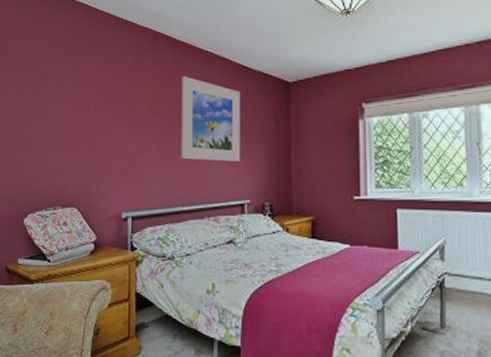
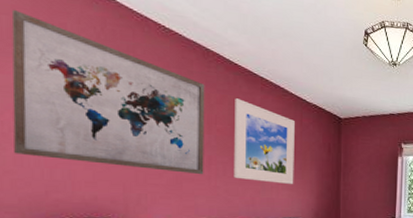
wall art: none [10,28,155,158] -> present [11,9,205,175]

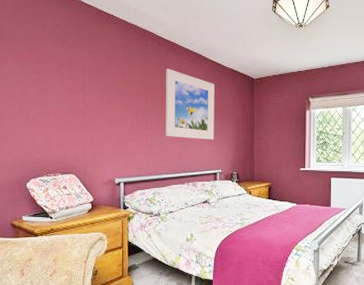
wall art: present [11,9,205,175] -> none [10,15,143,135]

